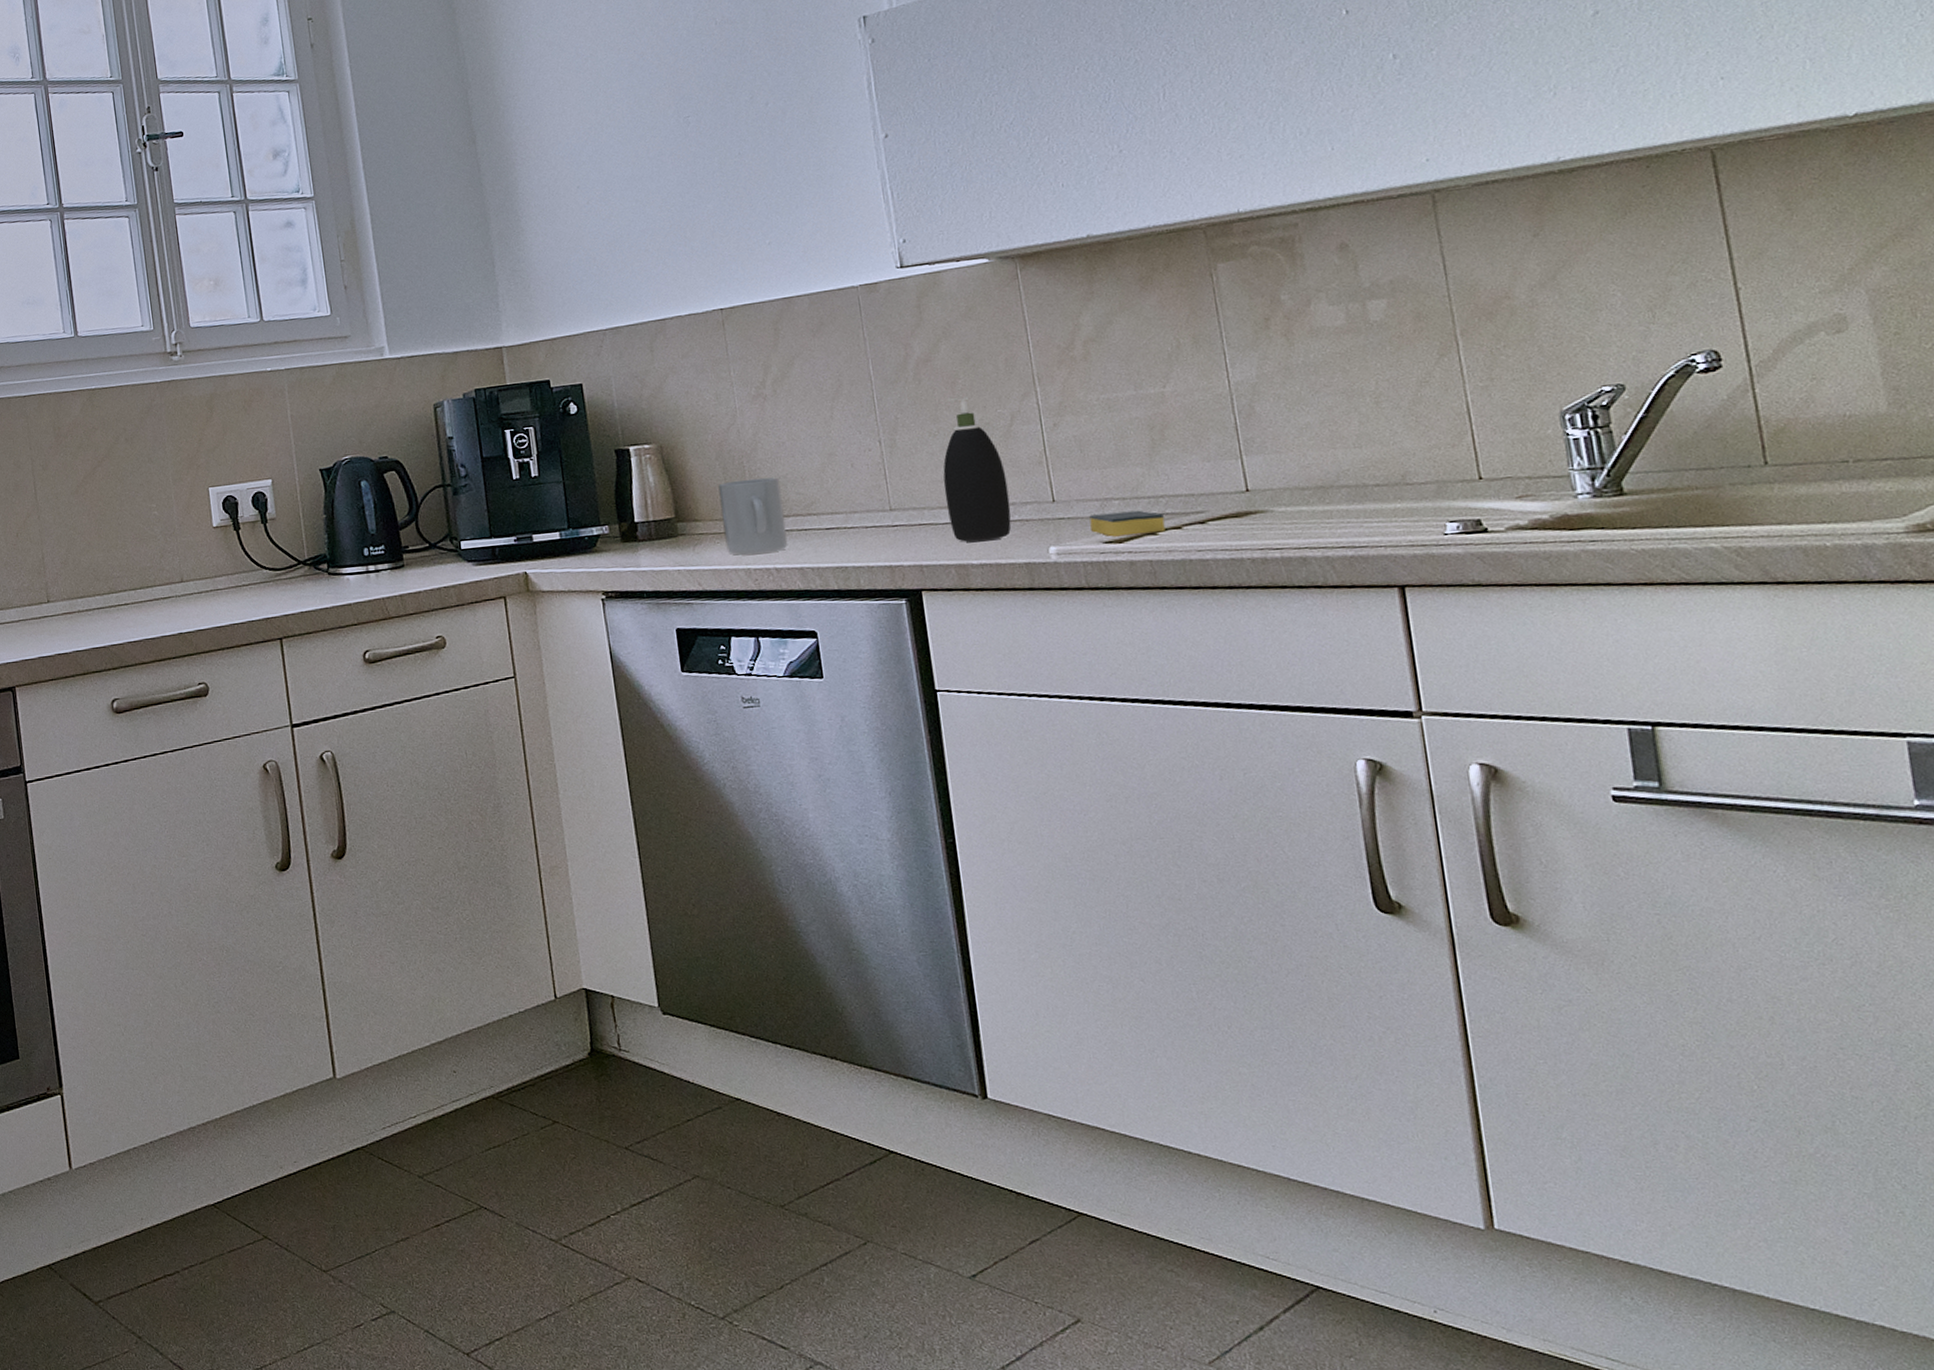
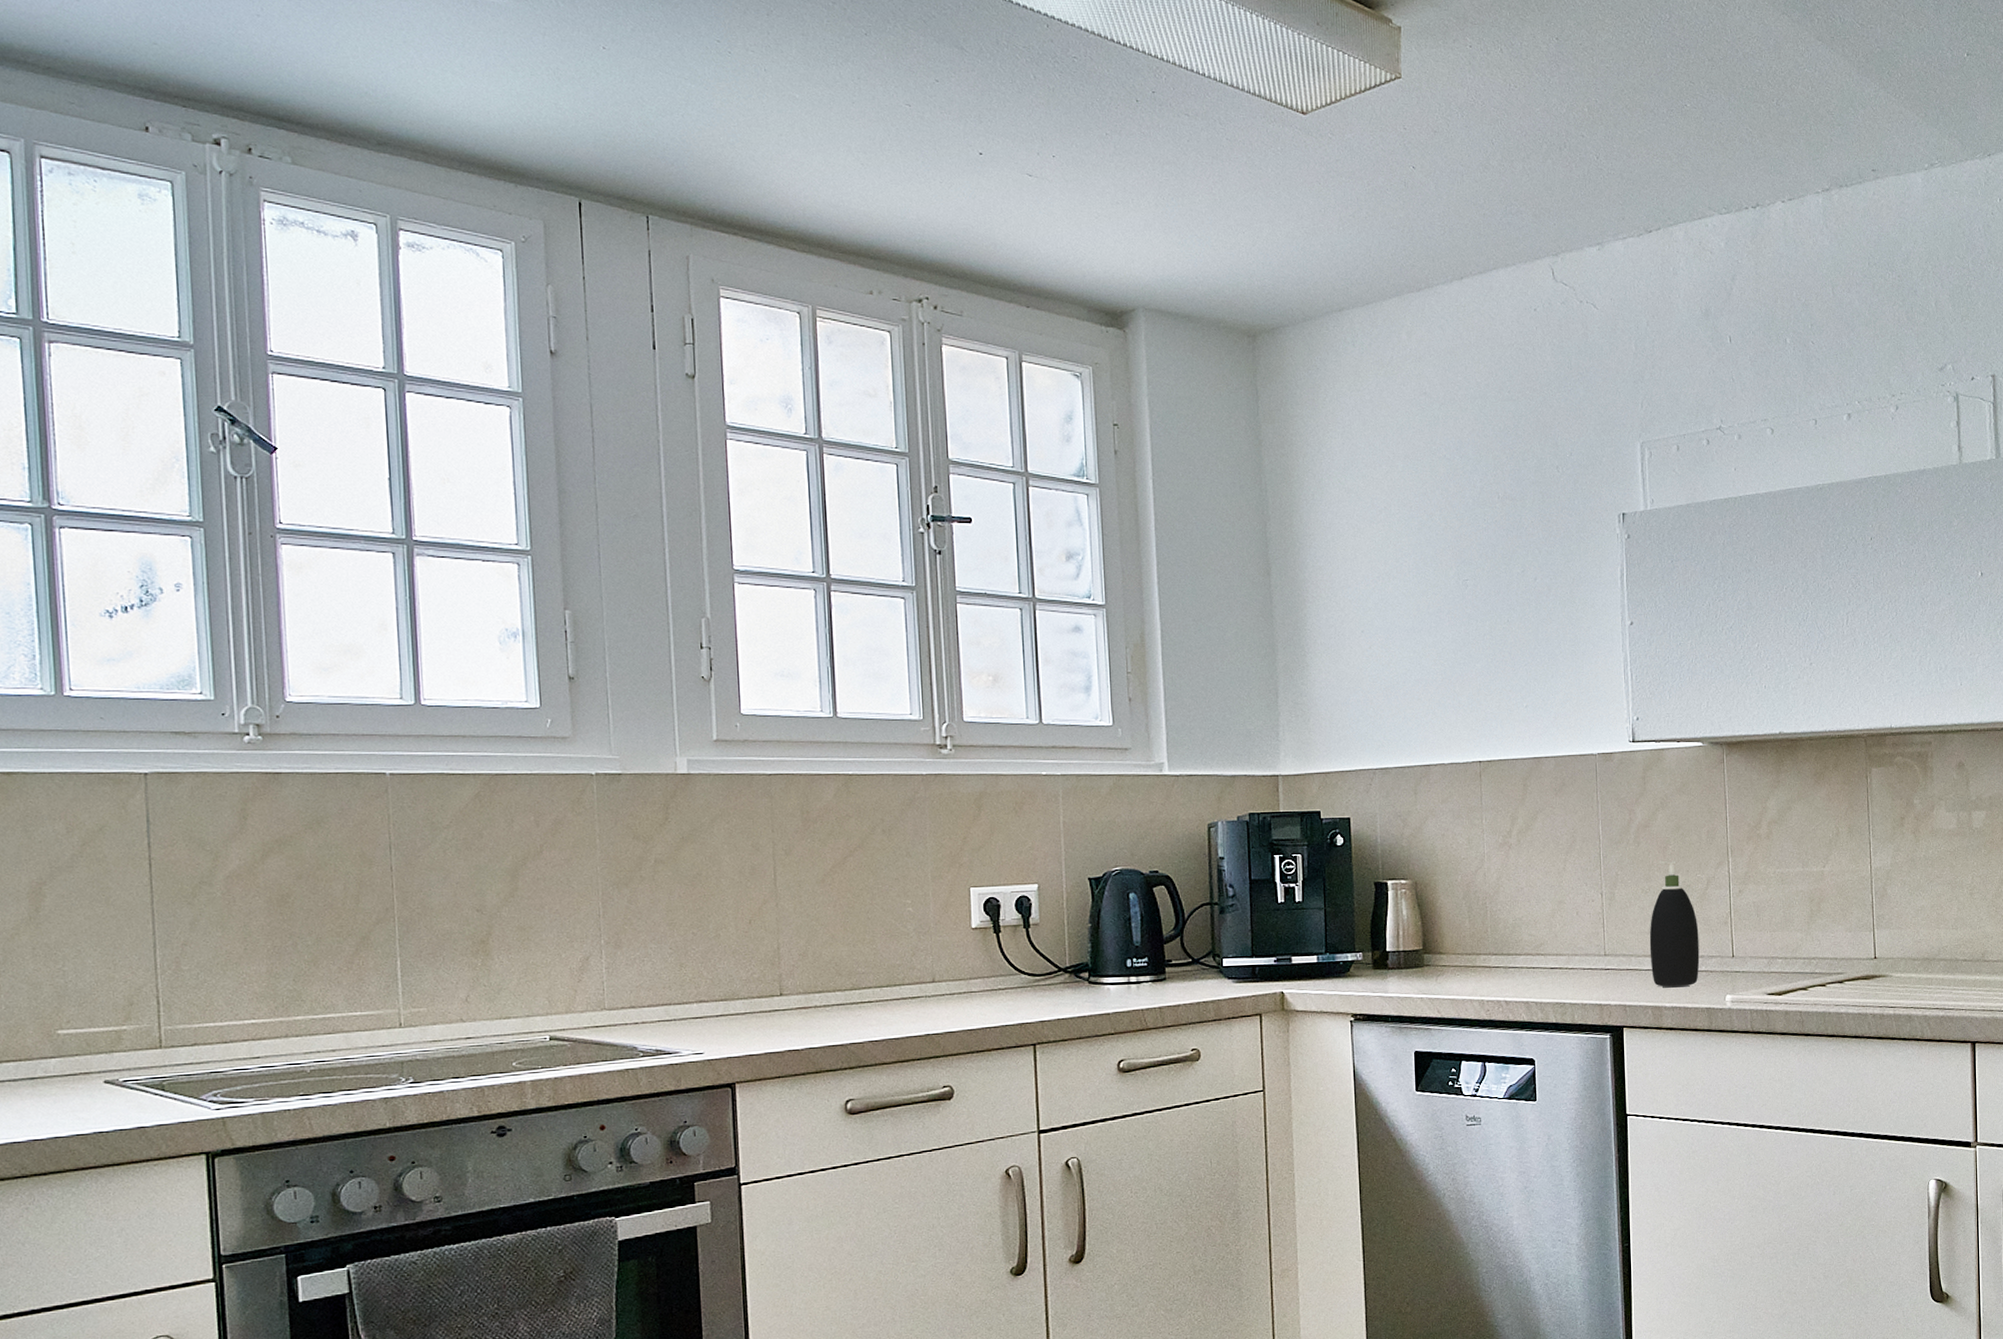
cup: present [718,477,788,556] -> none [1463,918,1518,988]
sponge: present [1089,510,1166,537] -> none [1759,968,1814,990]

